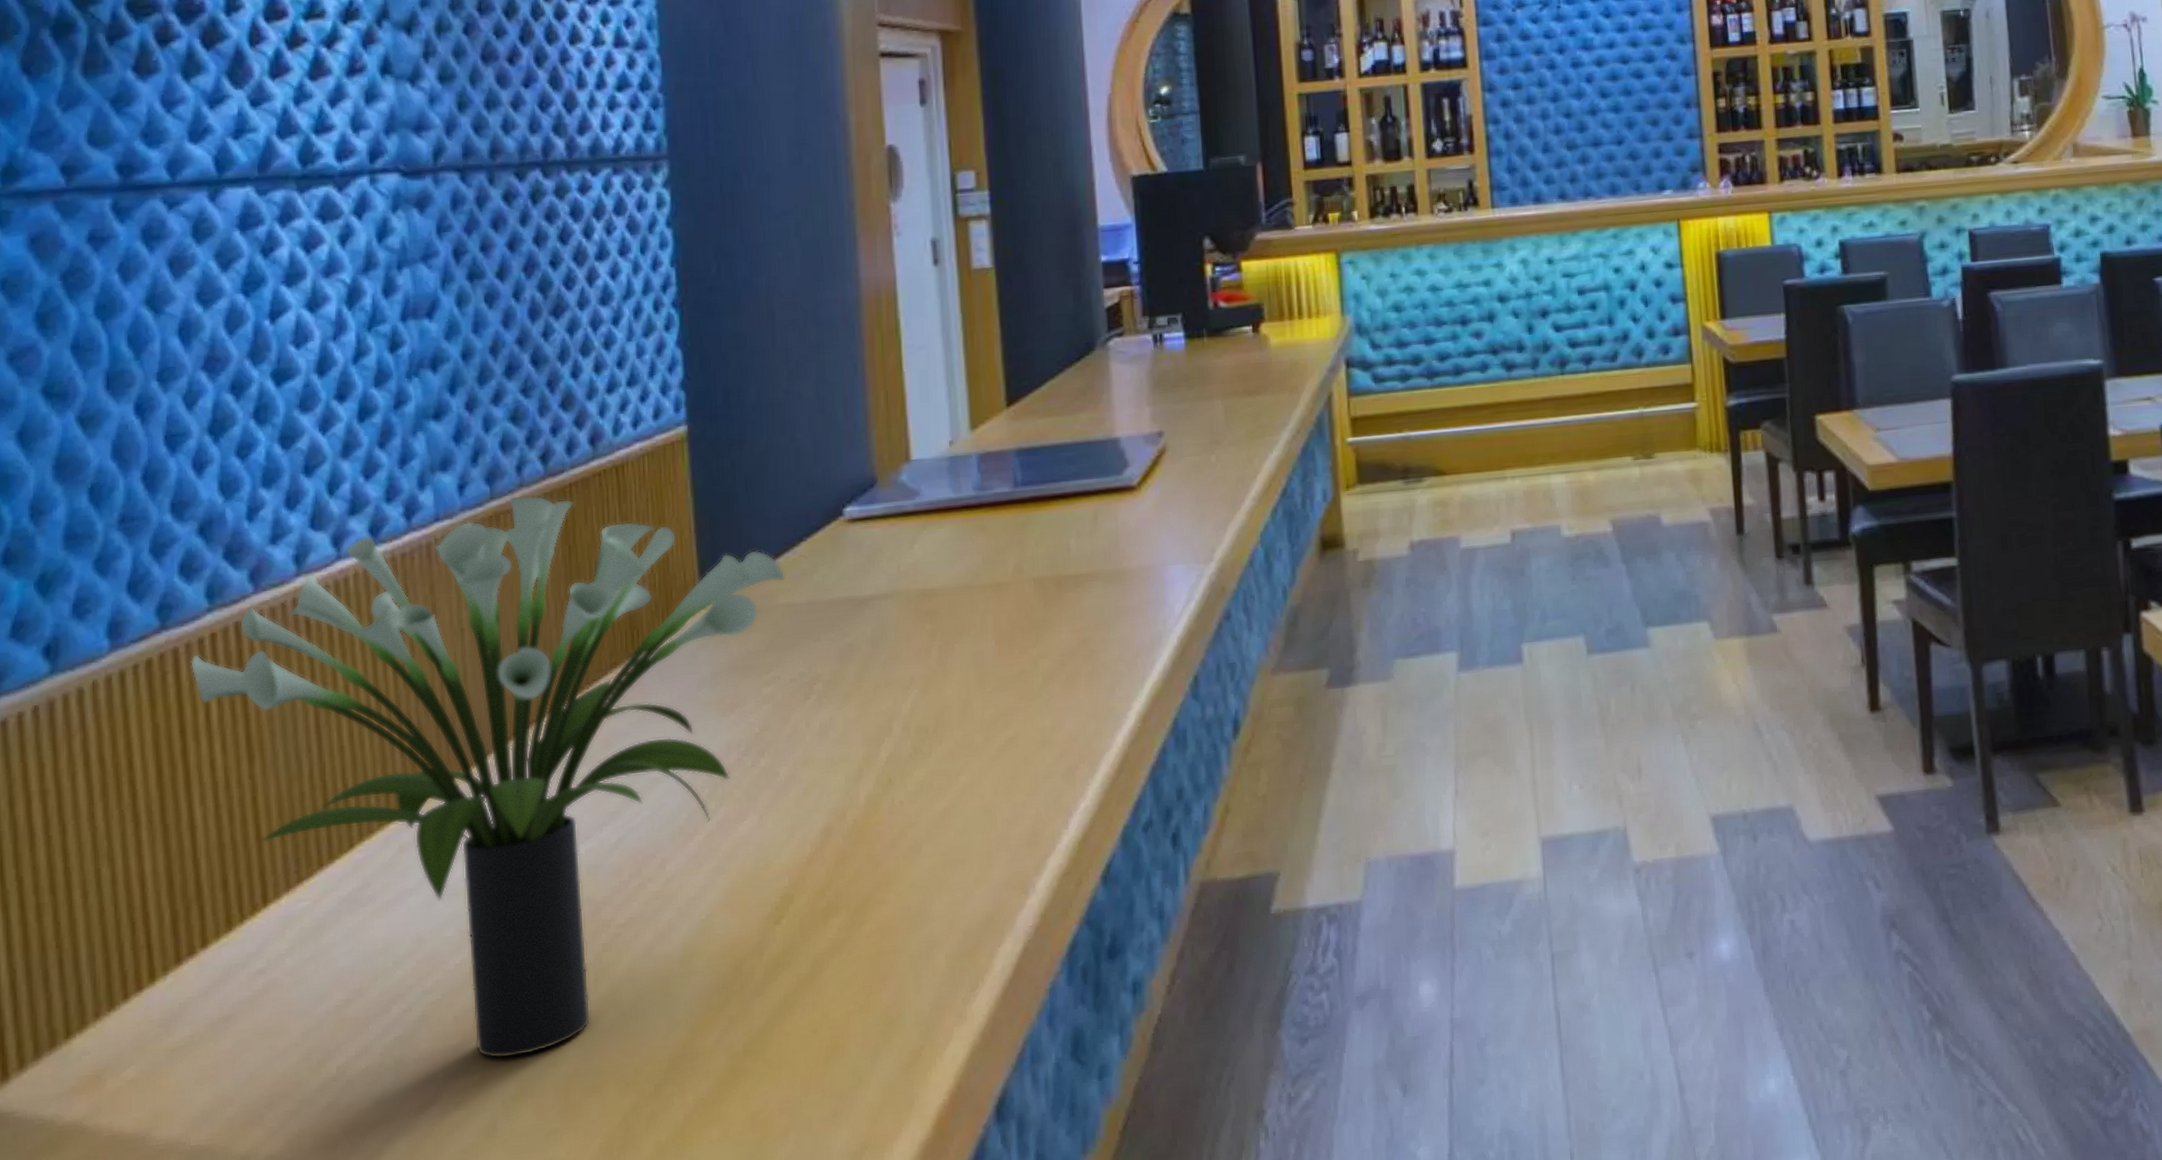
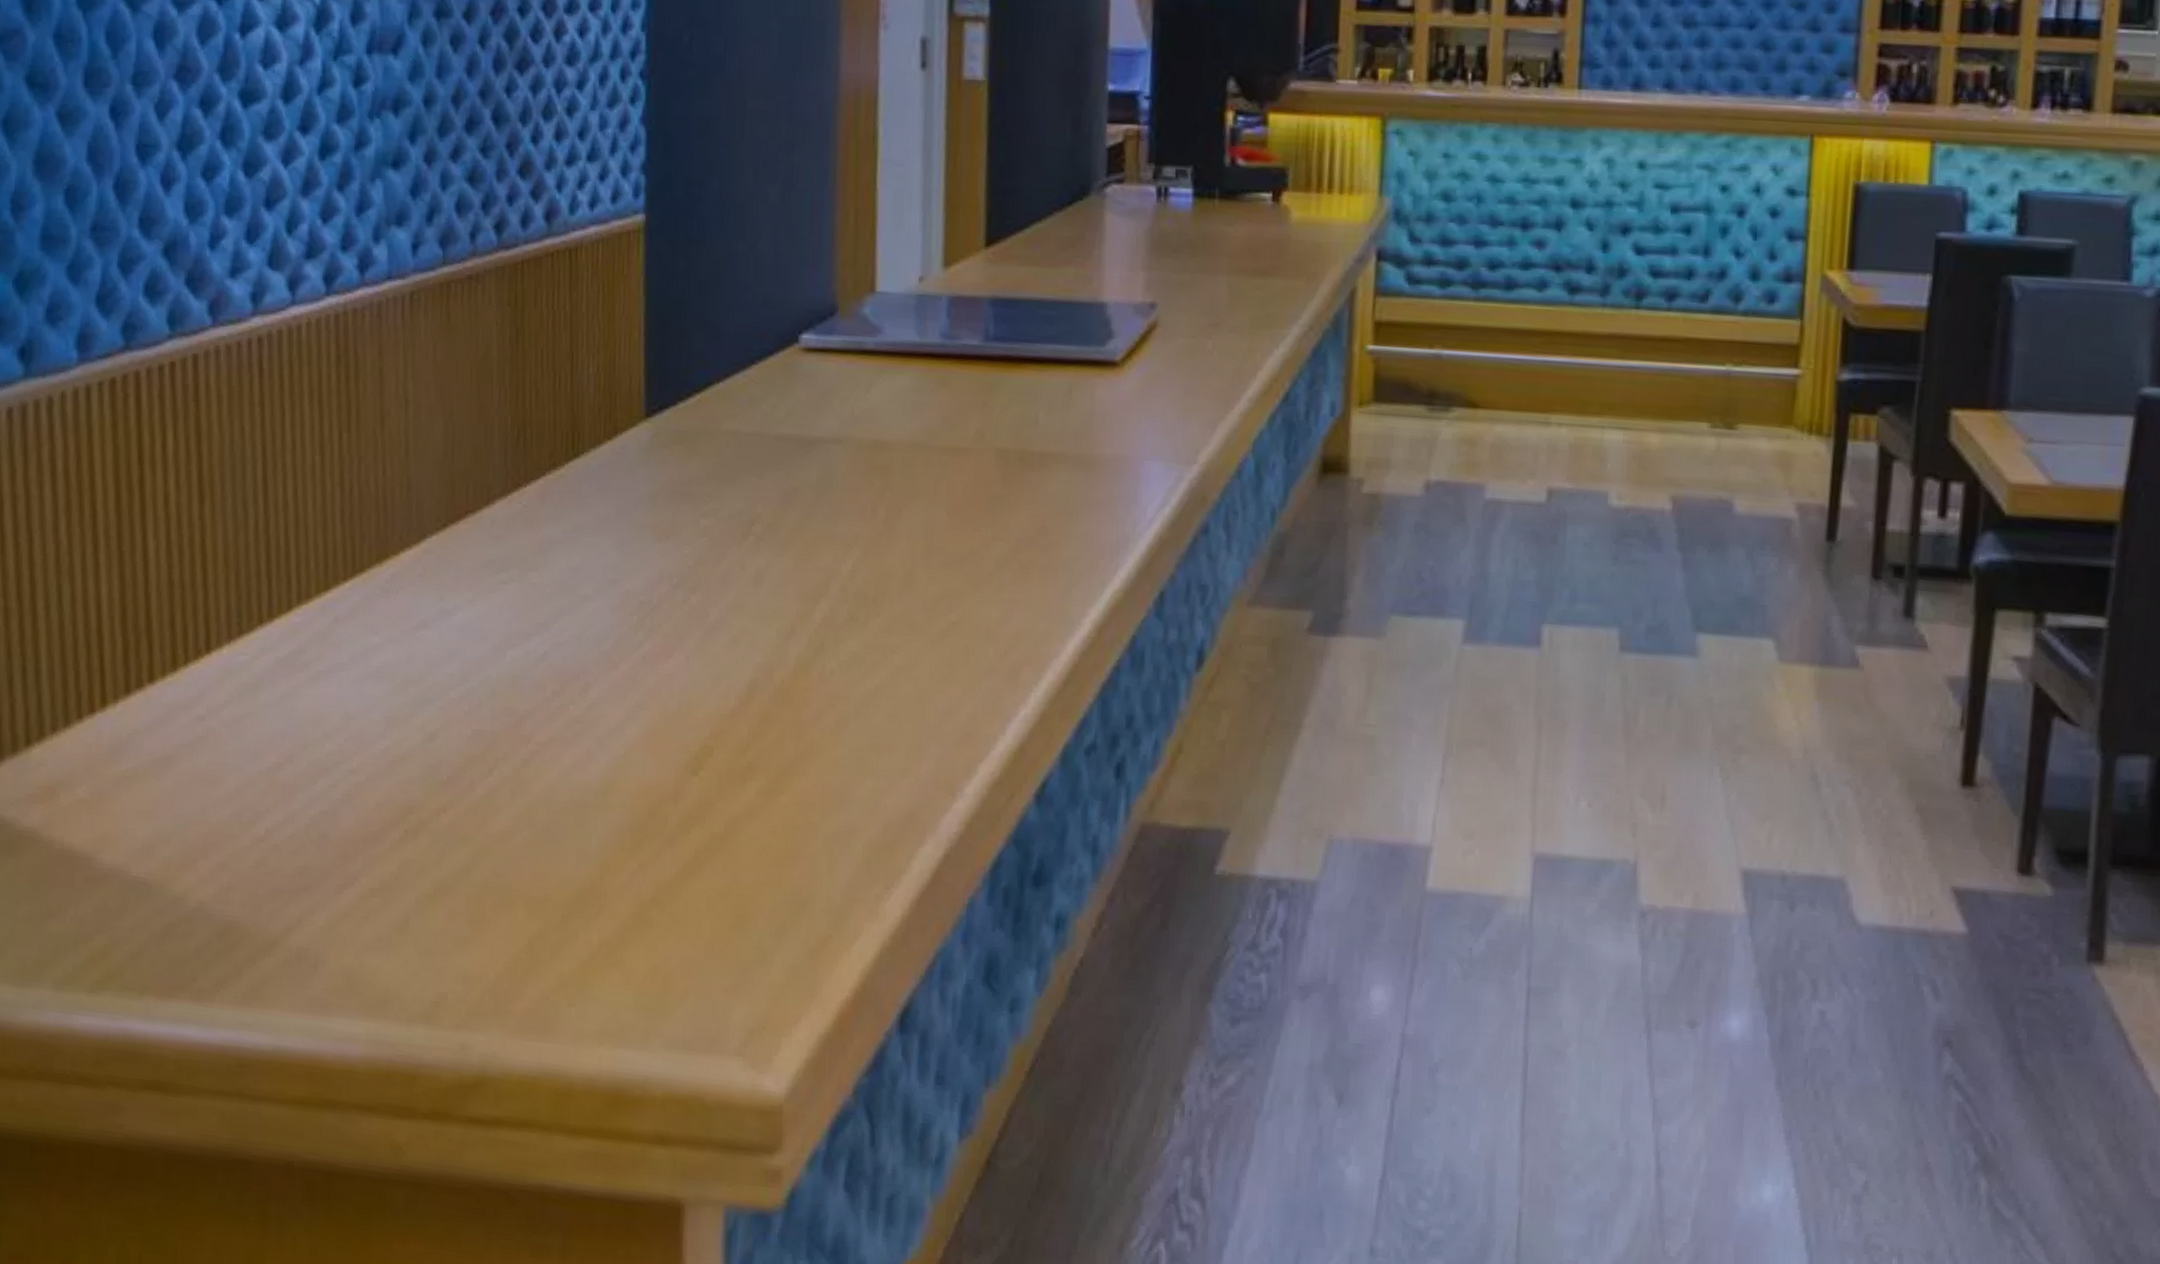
potted plant: present [190,495,786,1059] -> none [150,262,733,857]

